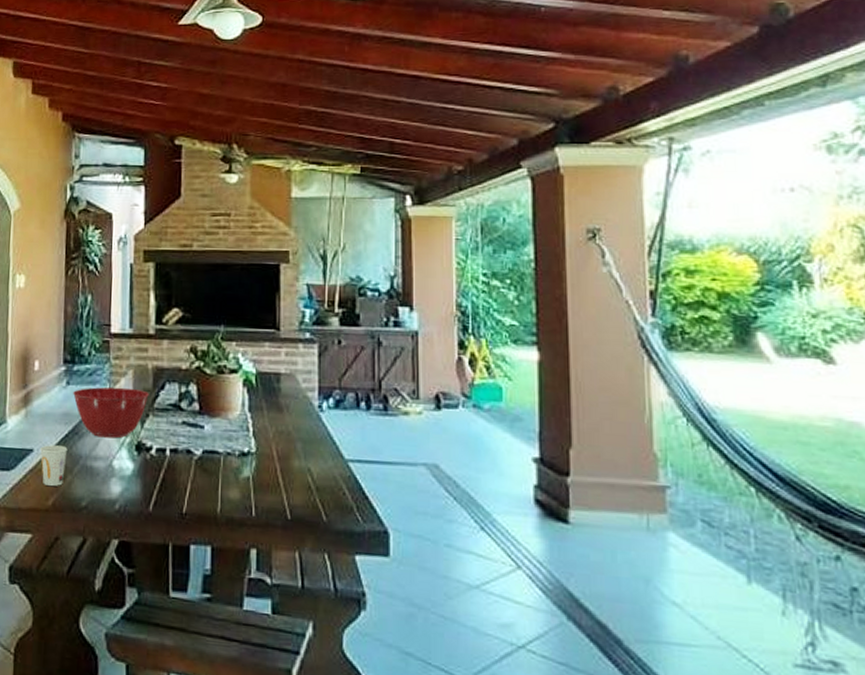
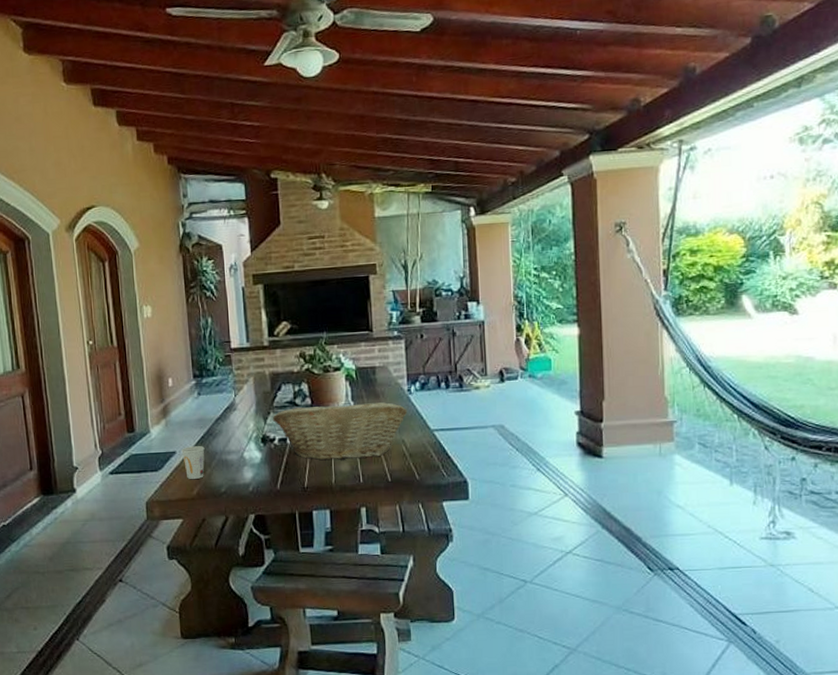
mixing bowl: present [73,387,149,439] -> none [204,392,268,435]
fruit basket: none [151,411,317,486] -> present [272,402,408,461]

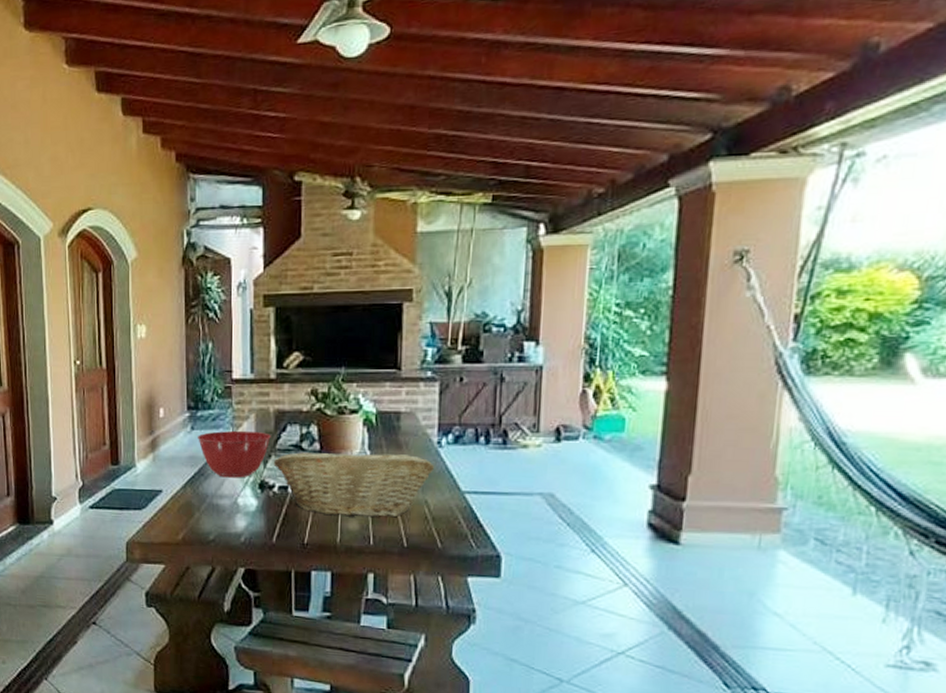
cup: present [181,446,205,479] -> none [168,486,195,523]
mixing bowl: none [204,392,268,435] -> present [198,430,271,478]

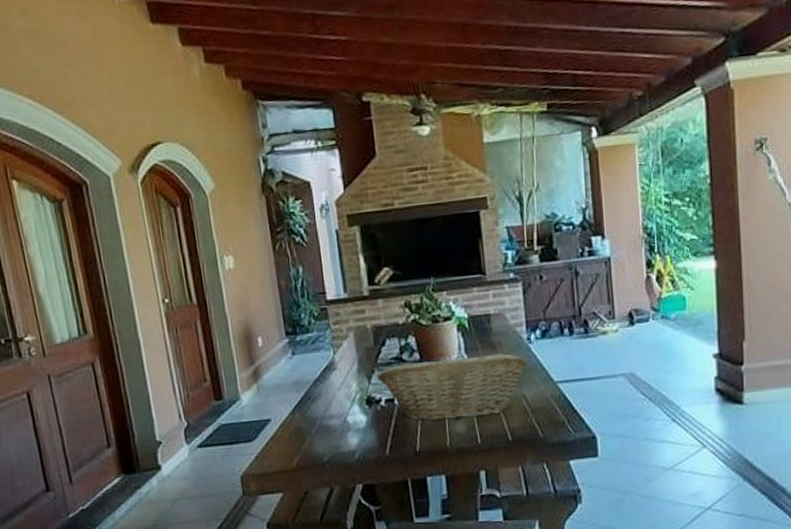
mixing bowl: present [198,430,271,478] -> none [300,349,372,398]

